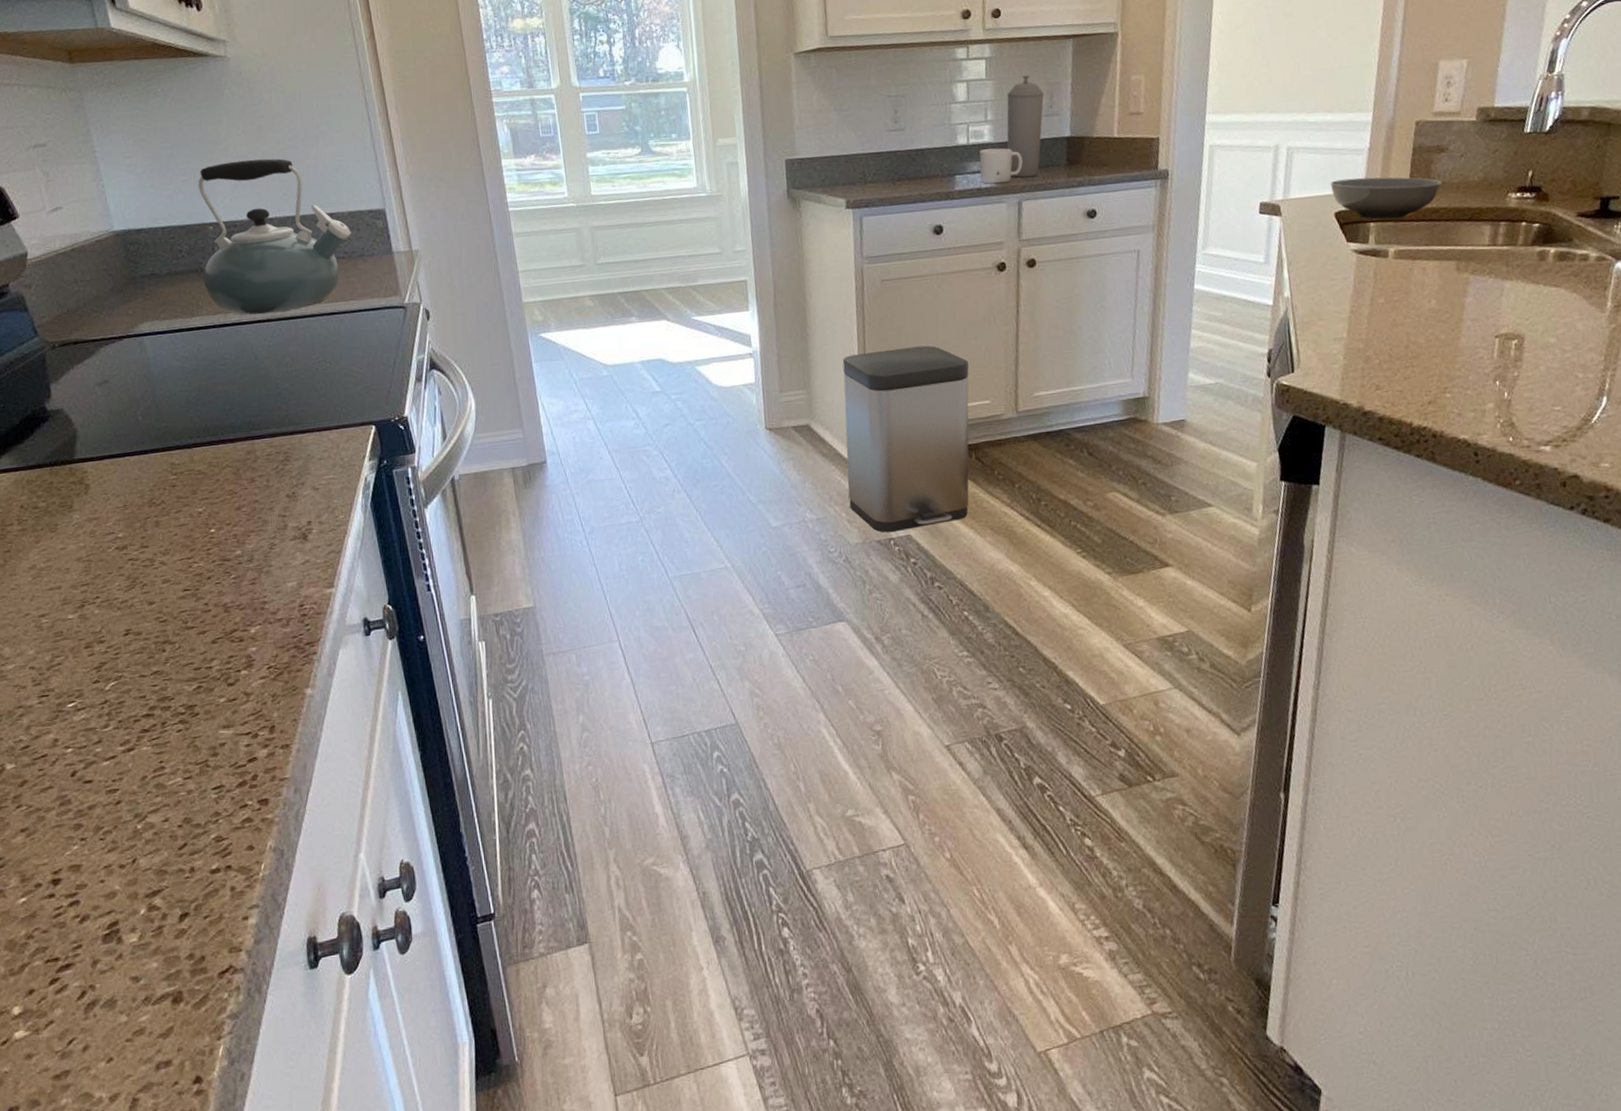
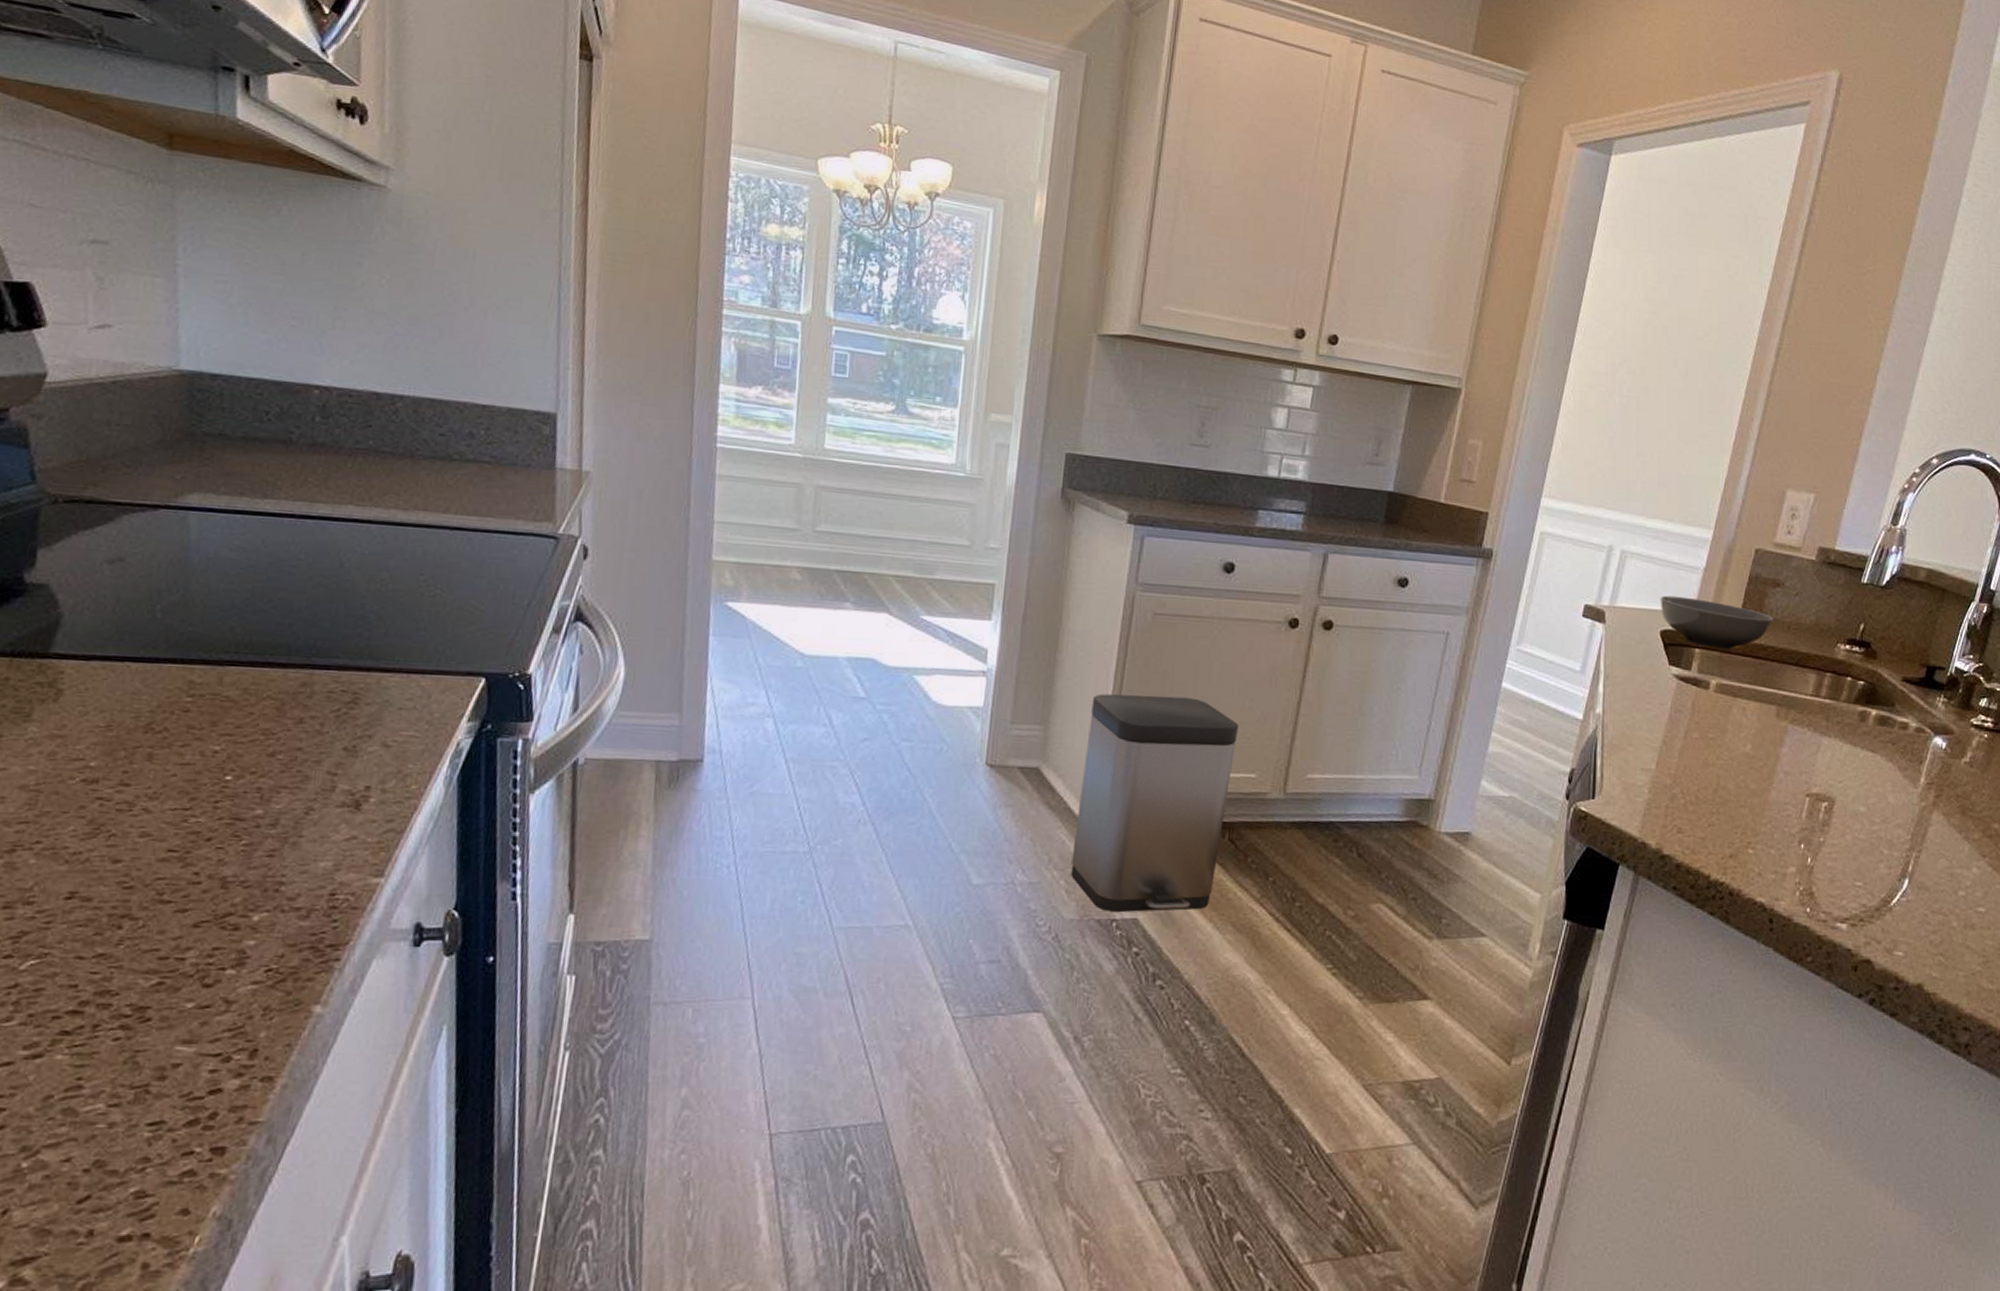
kettle: present [198,158,351,316] -> none [290,314,506,515]
mug: present [979,148,1023,185] -> none [1286,487,1336,531]
canister: present [1006,74,1044,178] -> none [1320,413,1372,529]

